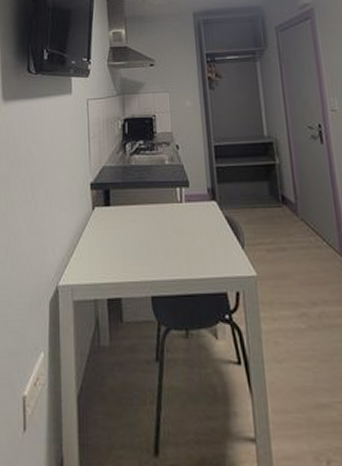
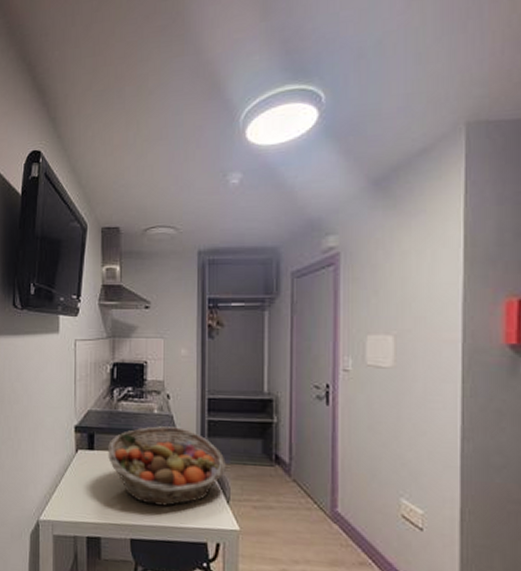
fruit basket: none [124,176,239,258] -> present [108,426,227,506]

